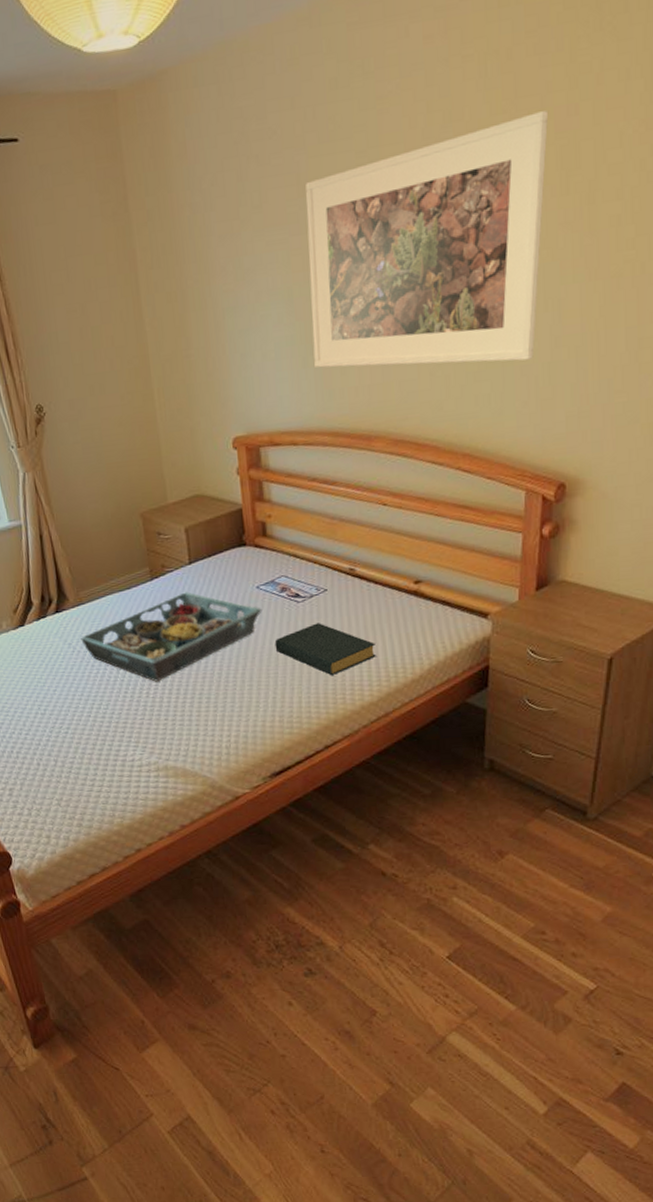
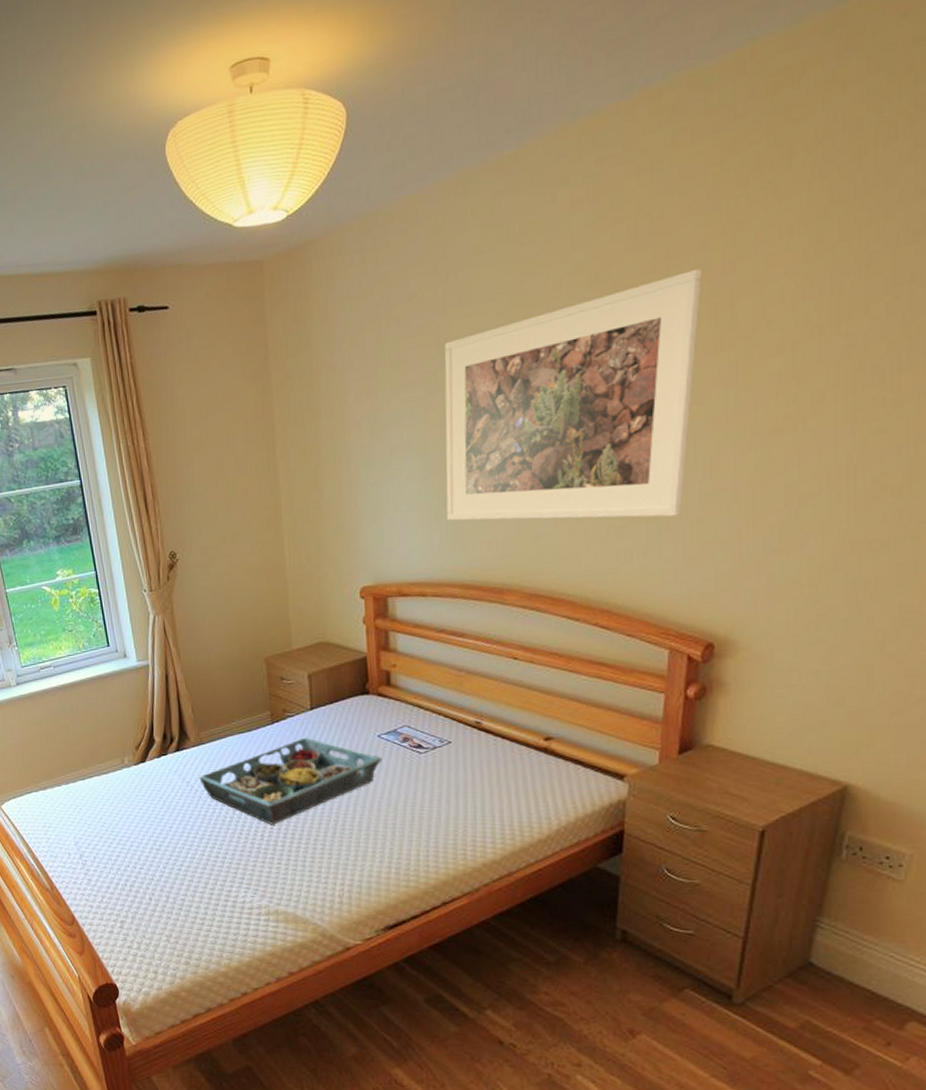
hardback book: present [274,623,376,675] -> none [394,775,501,829]

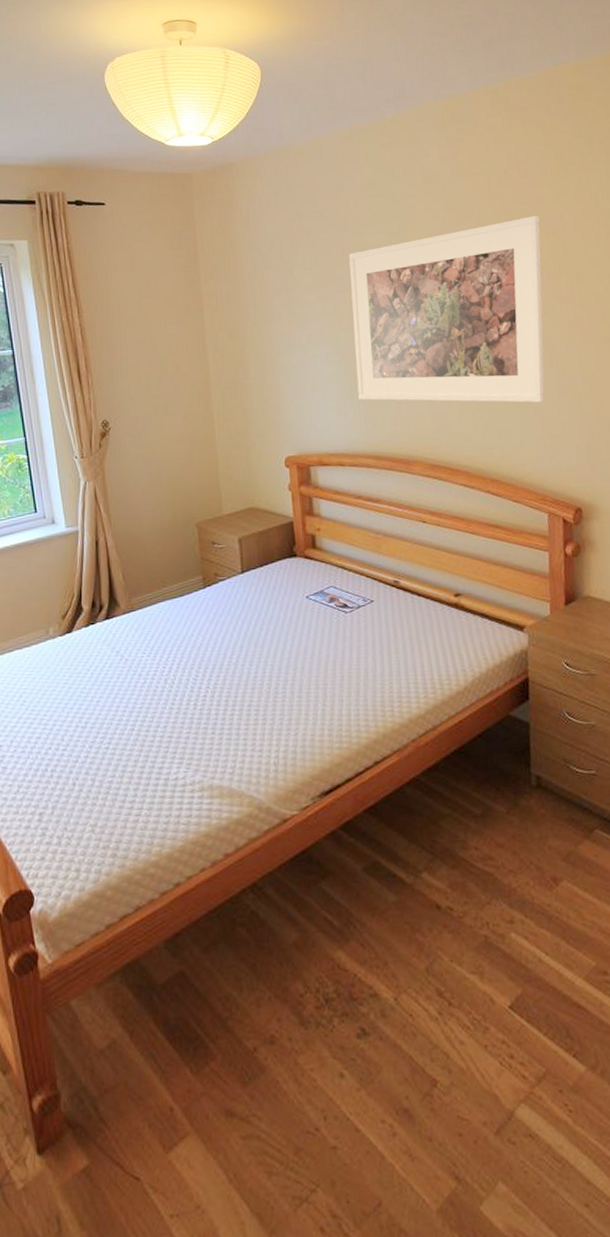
serving tray: present [199,737,383,825] -> none [129,600,312,693]

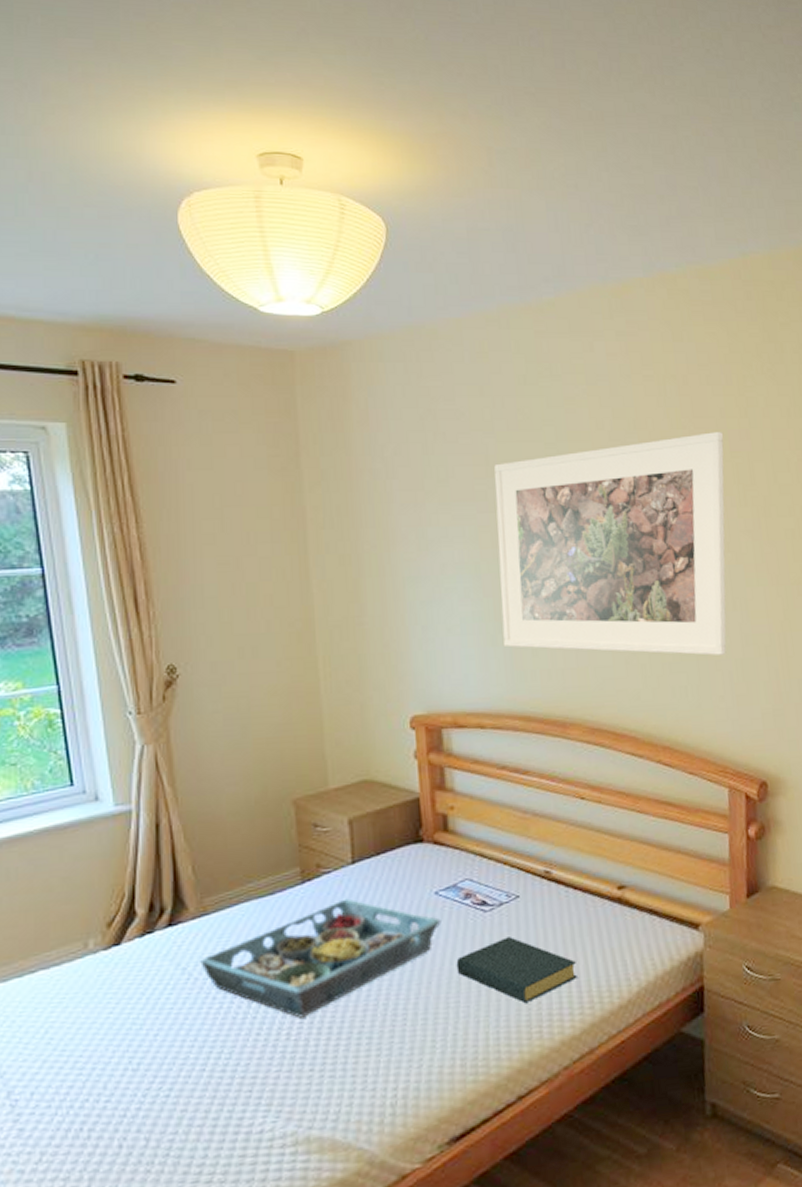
serving tray: none [129,600,312,693] -> present [200,898,441,1018]
hardback book: none [324,633,422,686] -> present [456,937,577,1002]

